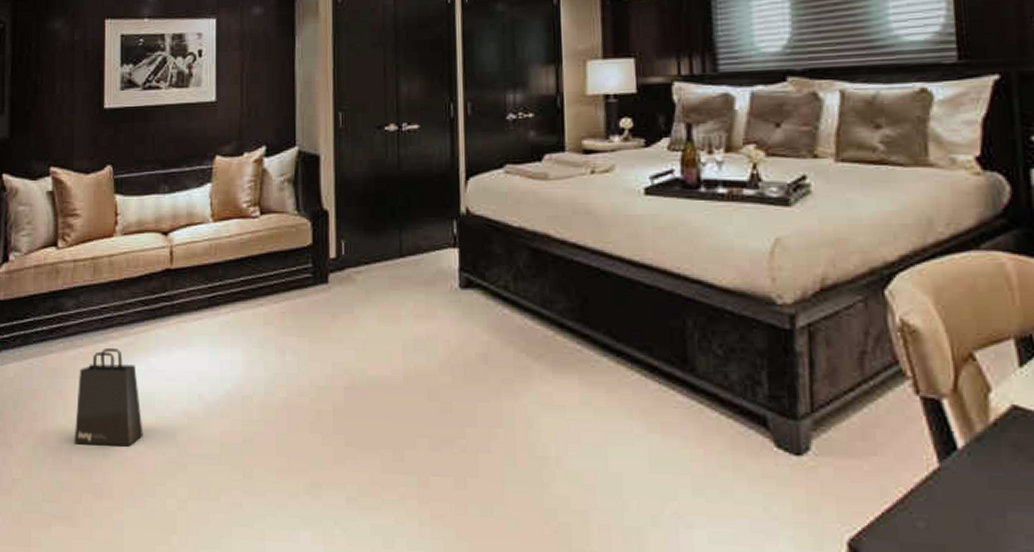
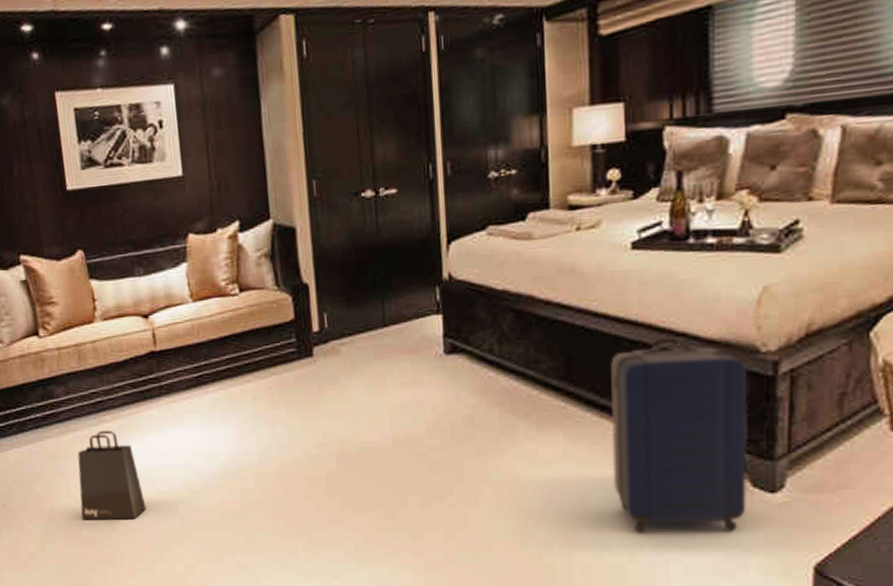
suitcase: none [626,283,772,497] -> present [611,336,748,533]

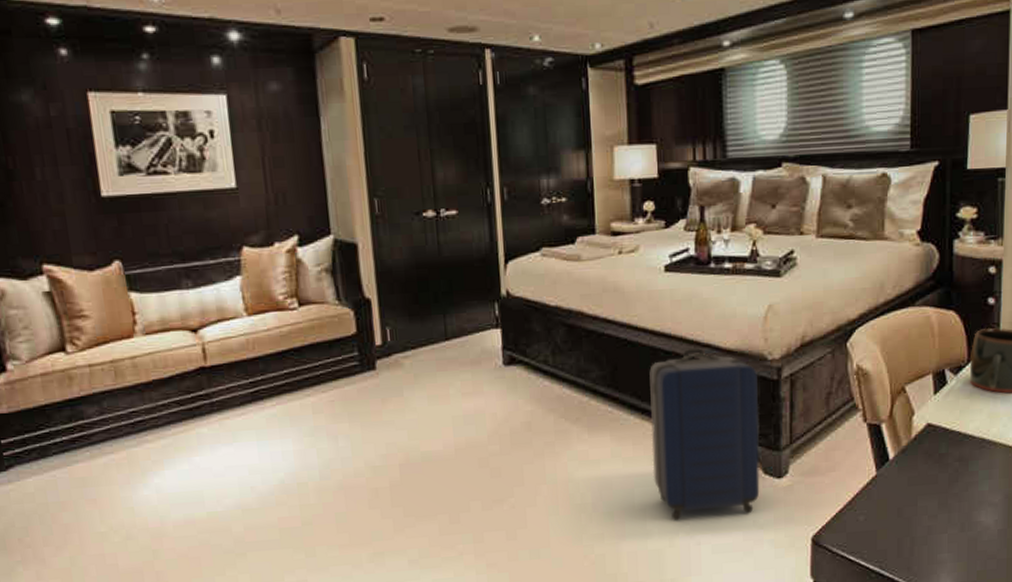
shopping bag: present [77,430,147,520] -> none [113,450,196,549]

